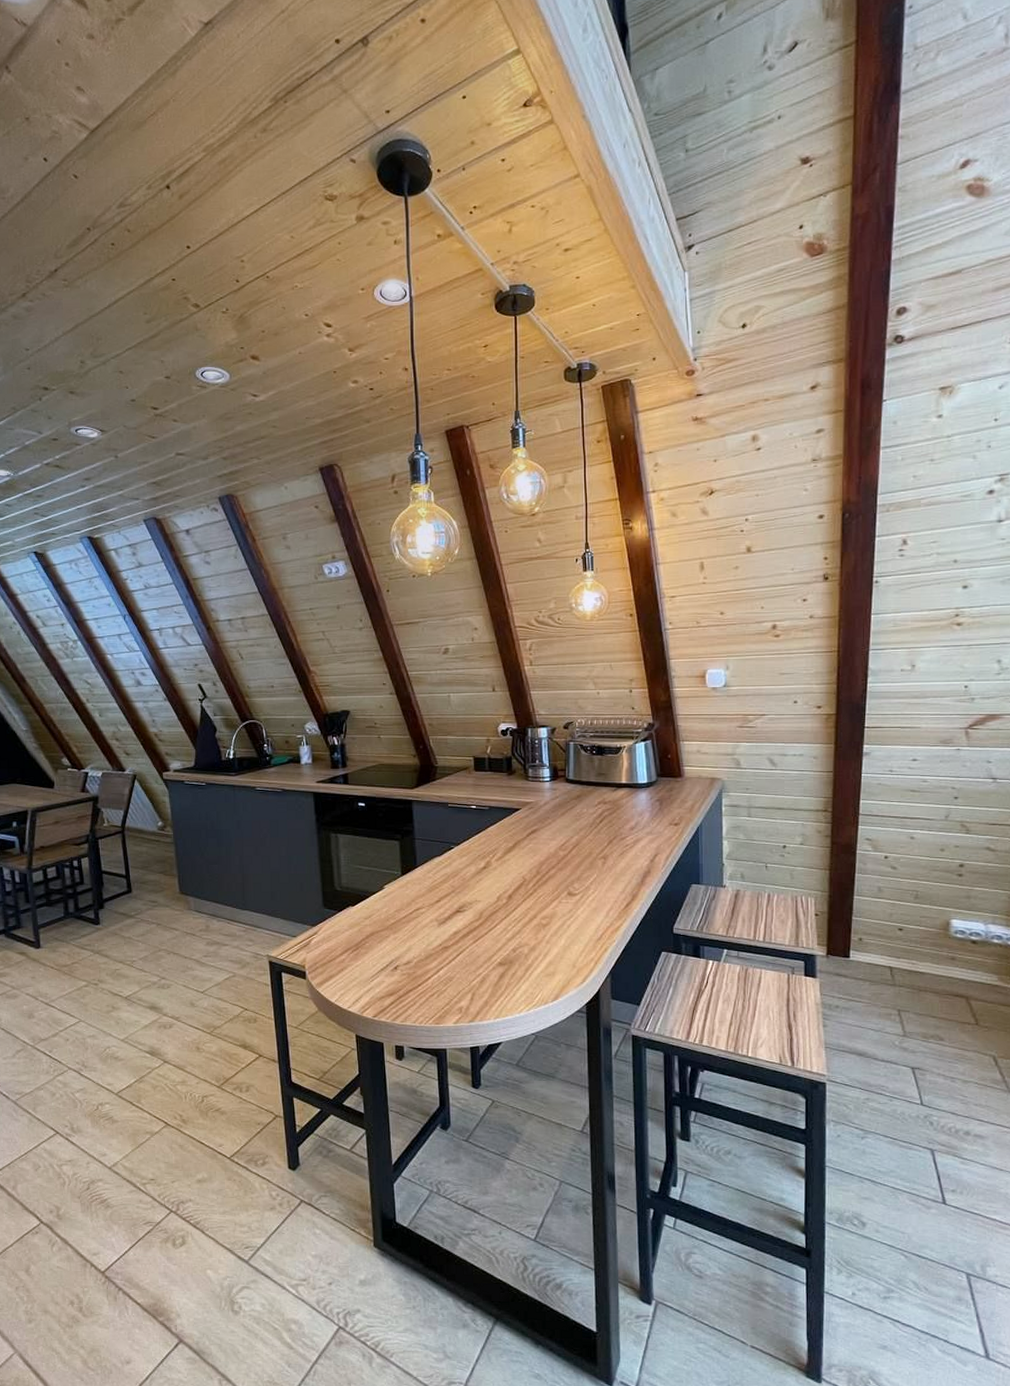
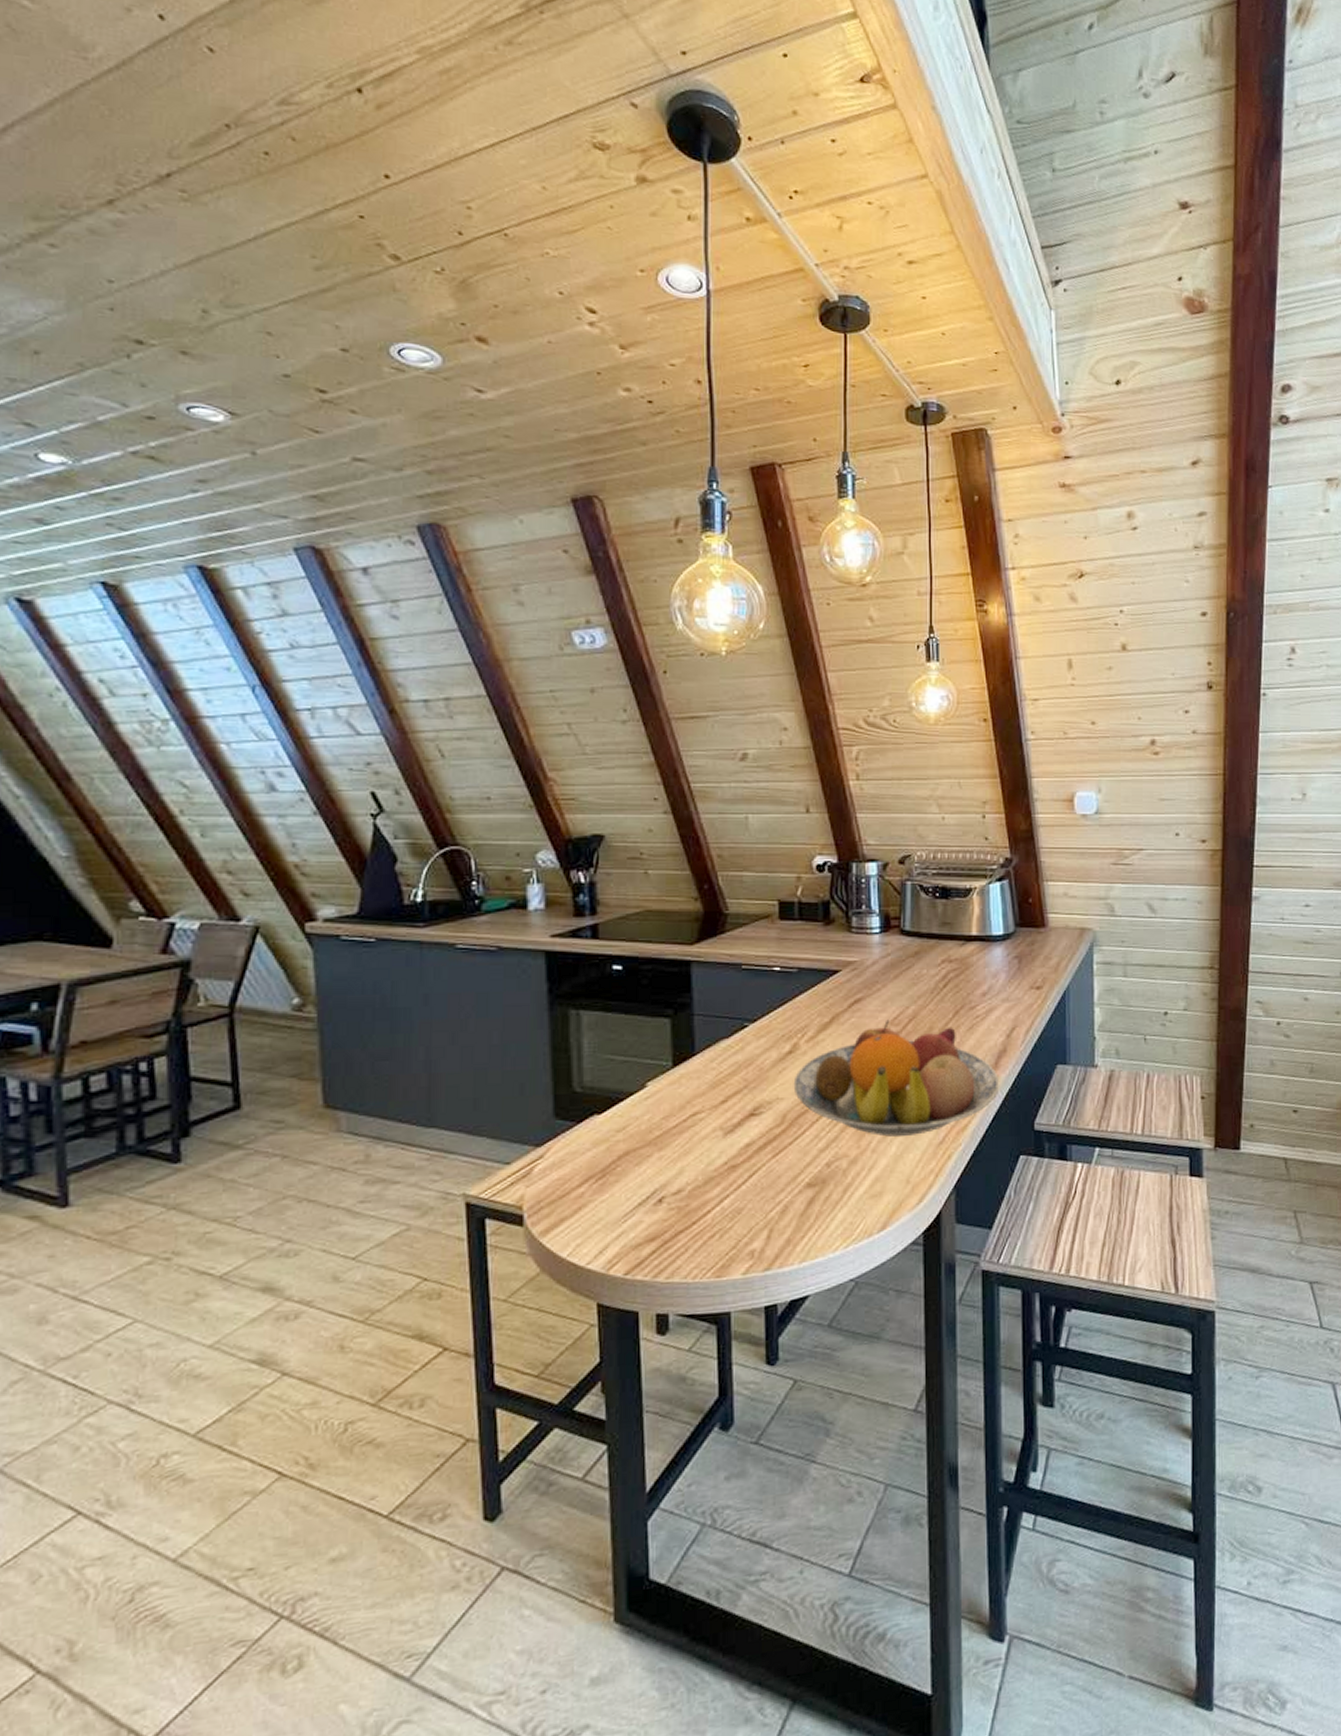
fruit bowl: none [487,846,645,932] -> present [793,1019,1000,1137]

